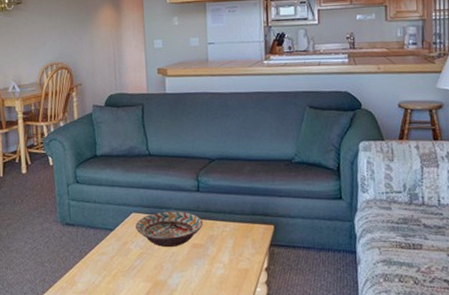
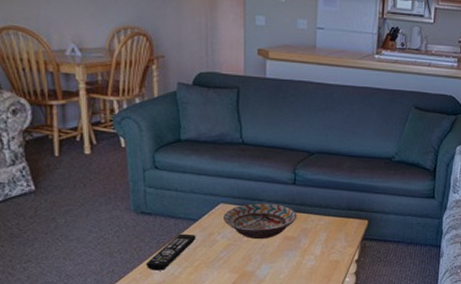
remote control: none [70,243,113,280] -> present [145,233,196,271]

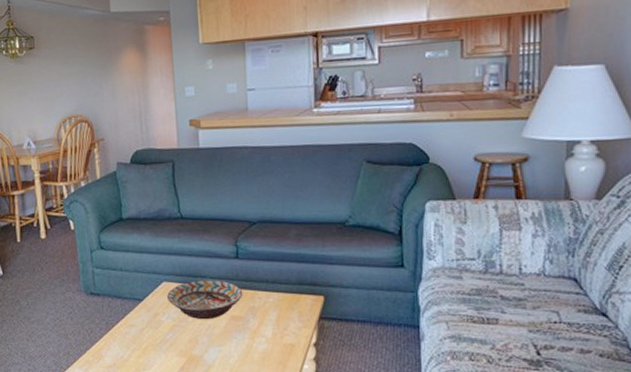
remote control: present [145,233,196,271] -> none [97,314,142,353]

